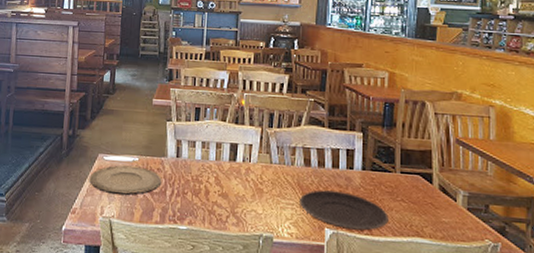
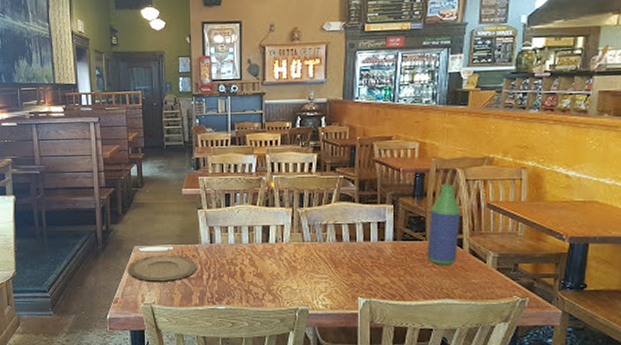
plate: present [300,190,389,231] -> none [333,263,420,297]
bottle: none [396,115,430,202] -> present [427,184,461,266]

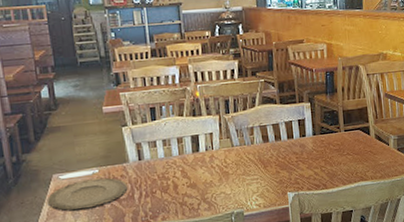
bottle: present [427,184,461,266] -> none [341,79,366,153]

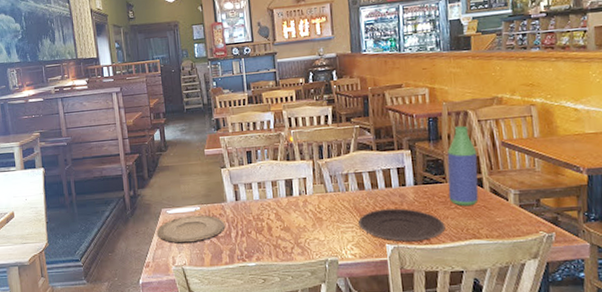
plate: none [263,157,339,189] -> present [358,208,446,242]
bottle: none [341,79,366,153] -> present [447,125,479,207]

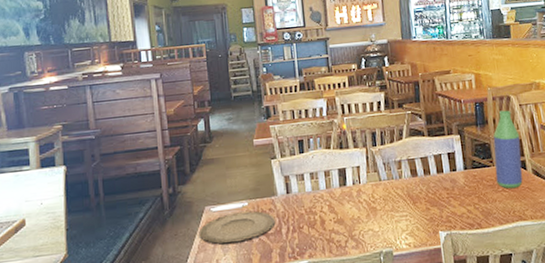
plate: present [358,208,446,242] -> none [412,193,494,228]

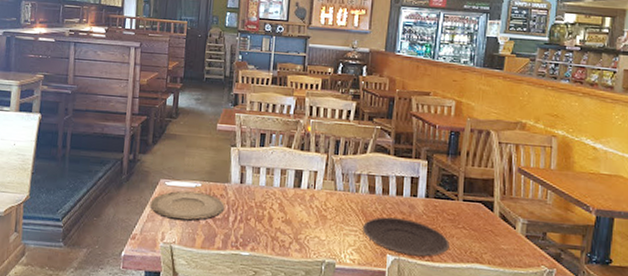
plate: none [412,193,494,228] -> present [363,217,450,257]
bottle: present [493,110,523,189] -> none [458,144,493,229]

